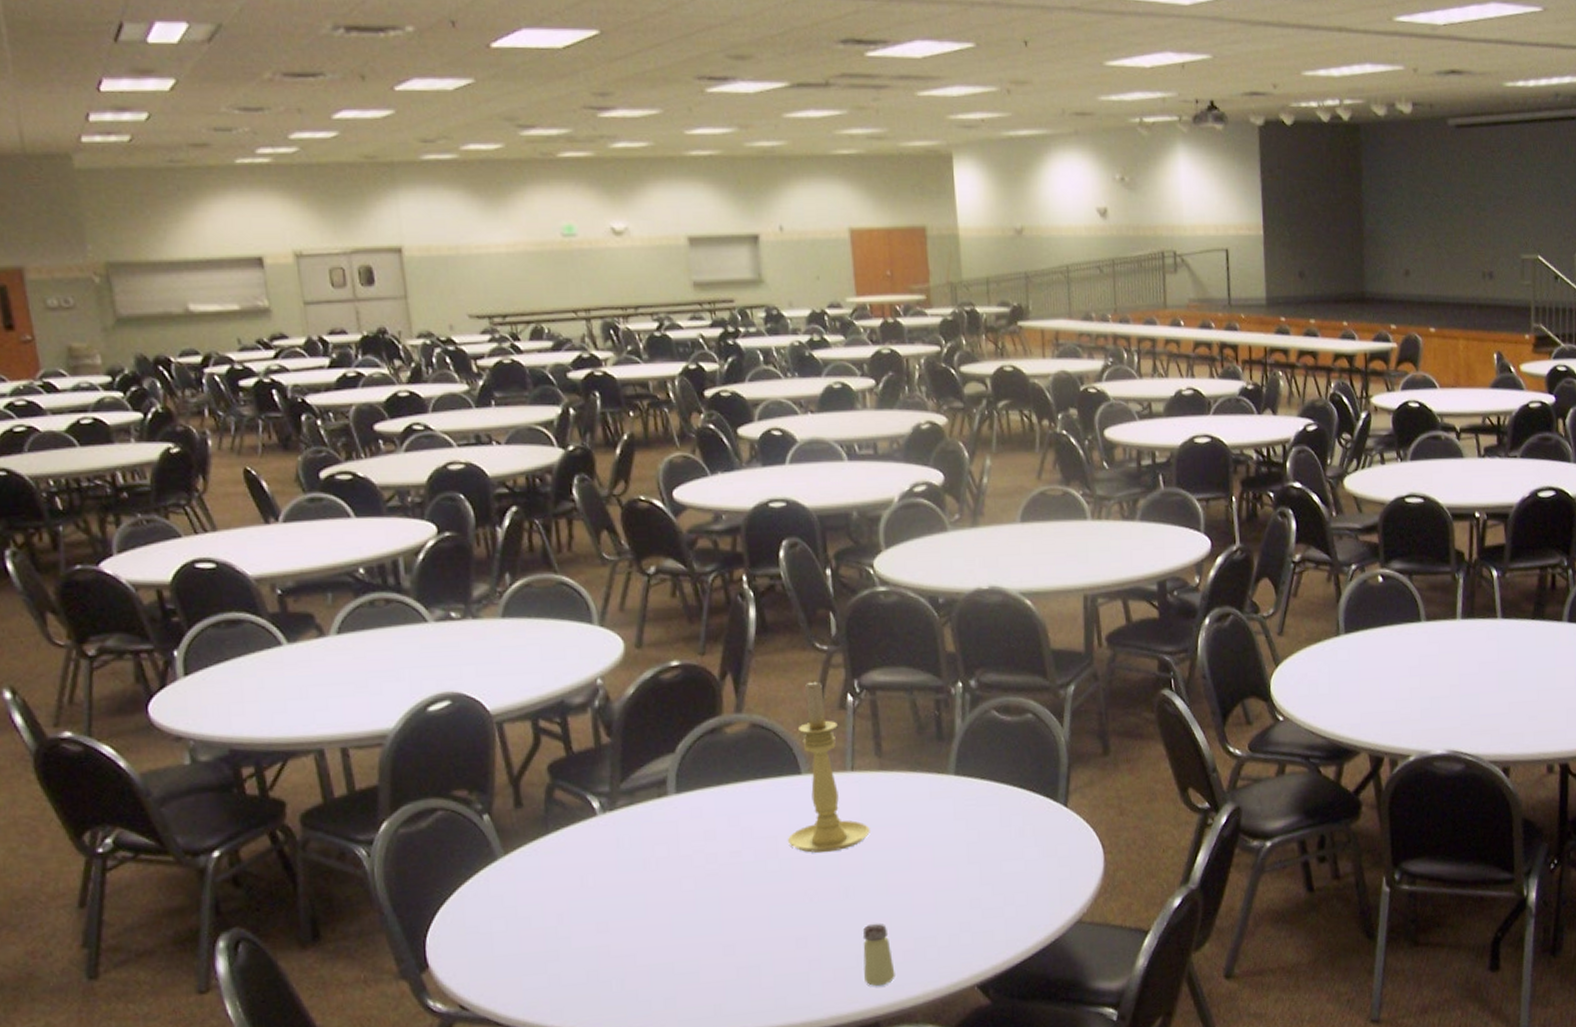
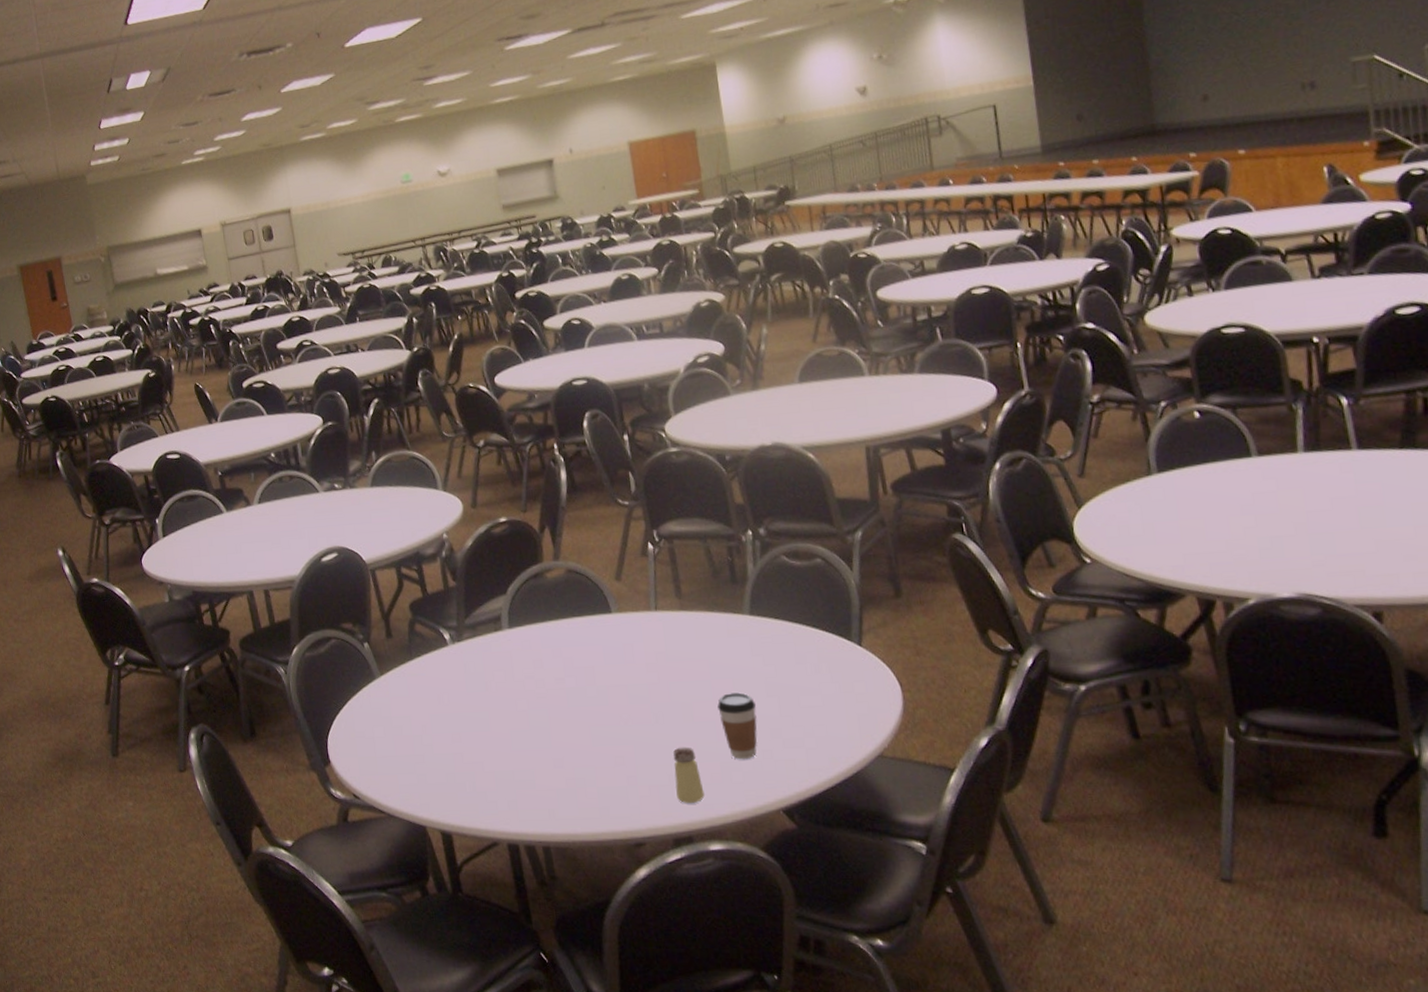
candle holder: present [787,680,870,853] -> none [602,531,675,683]
coffee cup: none [915,860,957,934] -> present [717,692,758,760]

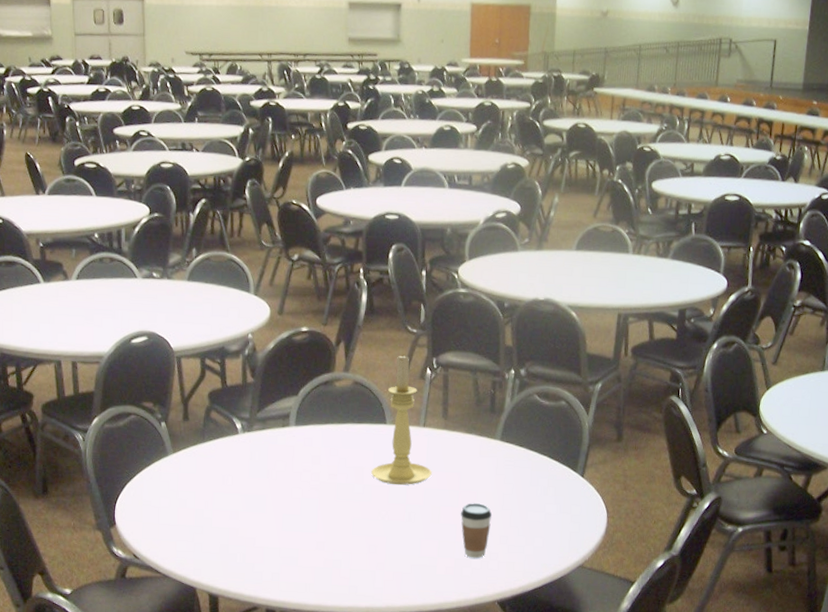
candle holder: none [602,531,675,683] -> present [370,354,432,485]
saltshaker: present [673,746,705,803] -> none [415,543,438,590]

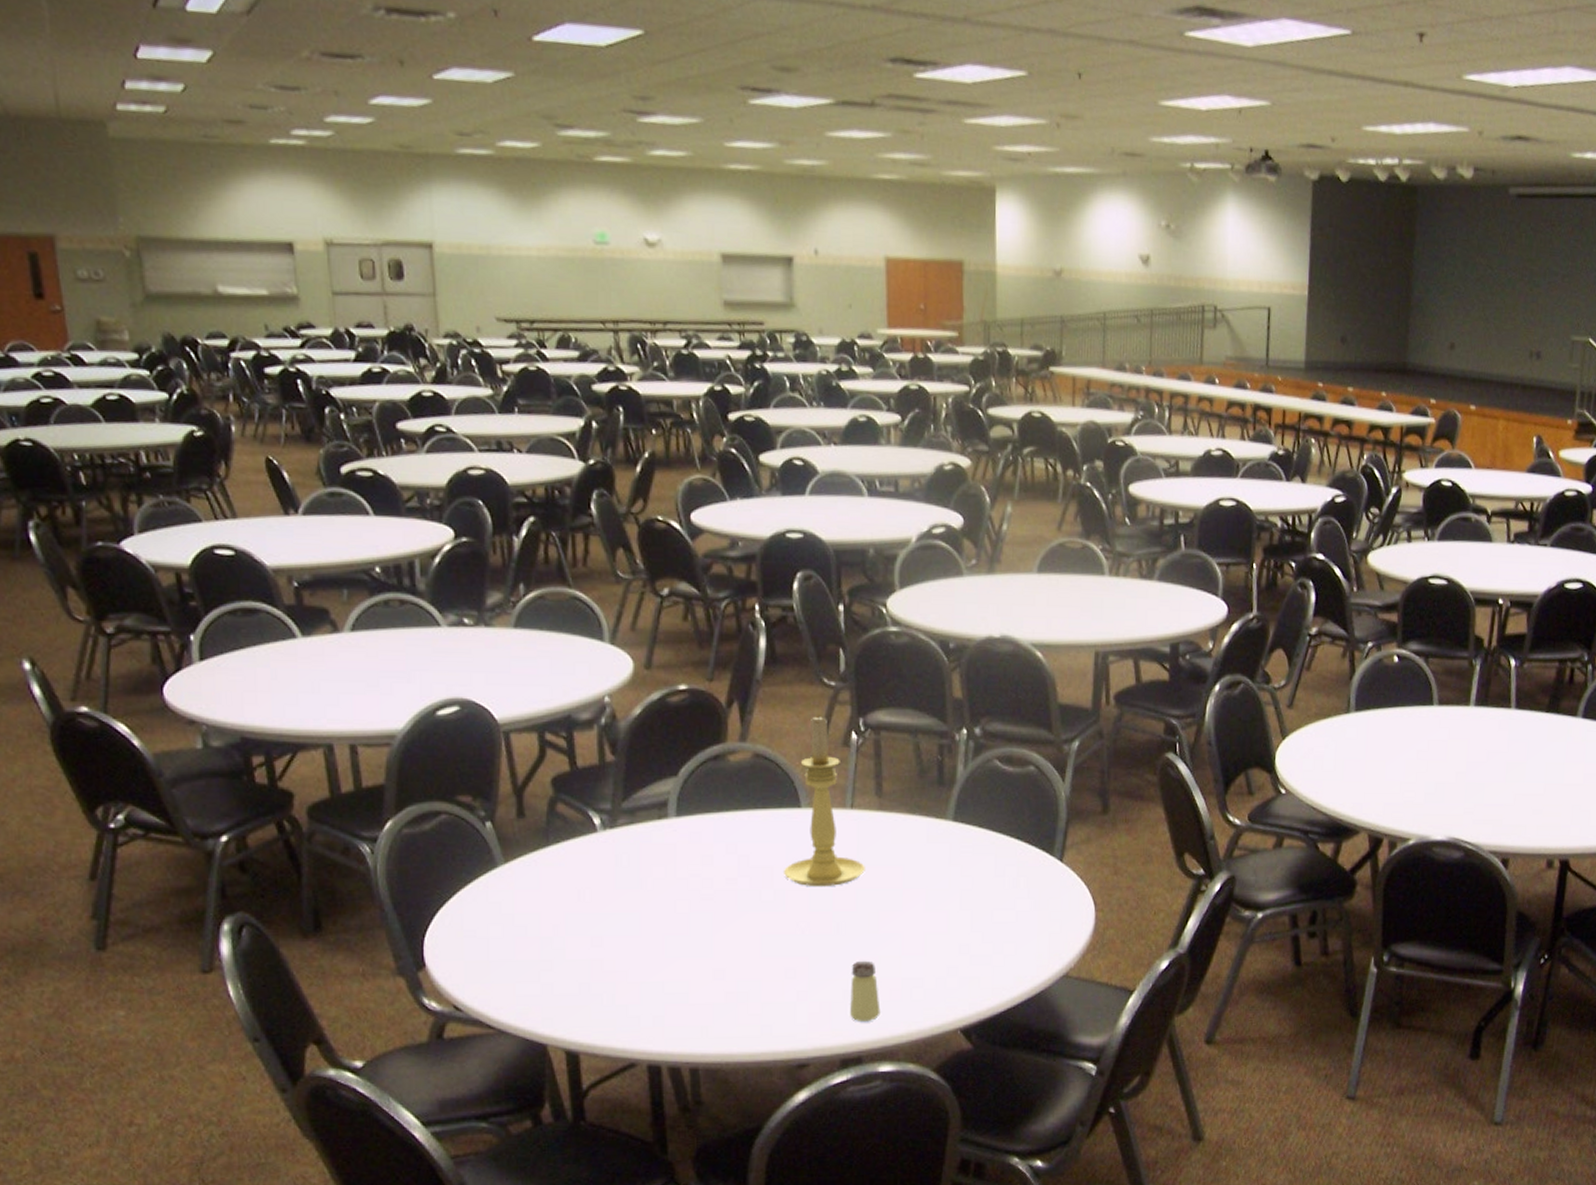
saltshaker: none [415,543,438,590] -> present [850,960,881,1021]
coffee cup: present [461,503,493,559] -> none [906,904,948,976]

